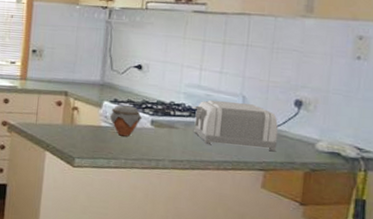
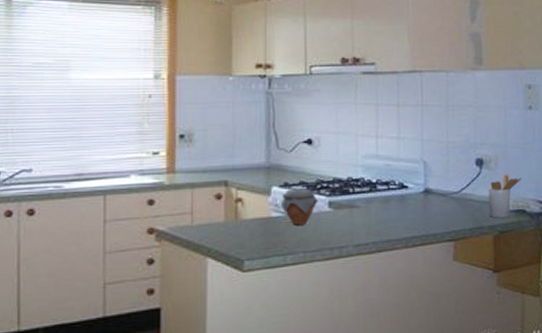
toaster: present [192,100,278,151] -> none [372,169,464,220]
utensil holder: none [302,117,340,158] -> present [488,174,521,219]

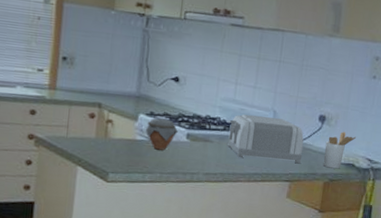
toaster: none [372,169,464,220] -> present [227,114,304,163]

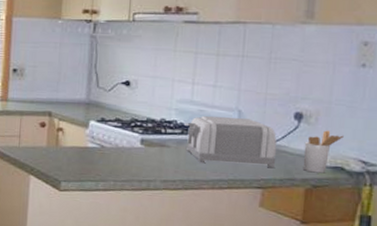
jar: present [145,118,178,151] -> none [96,124,131,157]

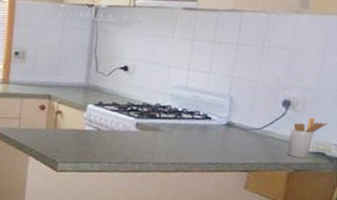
toaster: present [184,116,277,167] -> none [178,102,265,152]

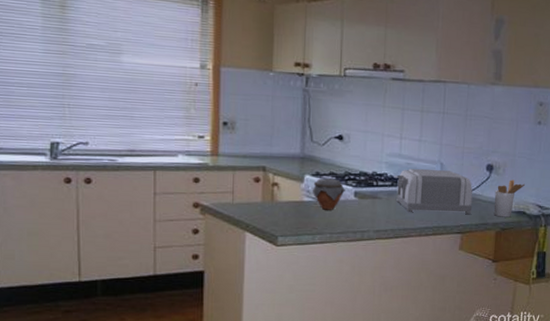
jar: none [93,108,127,140] -> present [312,178,345,210]
toaster: none [178,102,265,152] -> present [394,169,473,214]

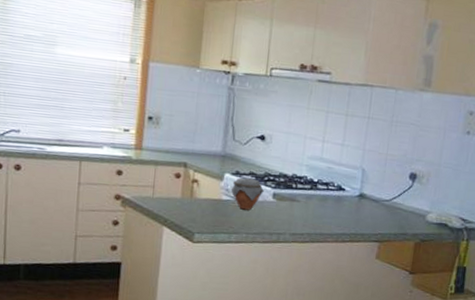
toaster: present [394,169,473,214] -> none [314,173,394,223]
utensil holder: present [494,180,525,218] -> none [414,190,449,229]

